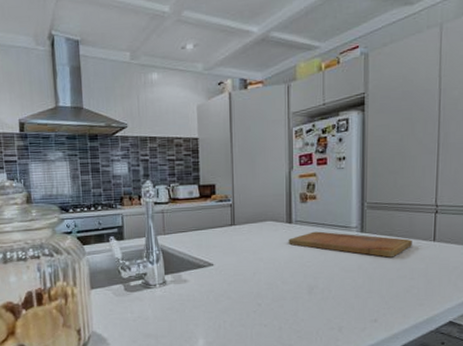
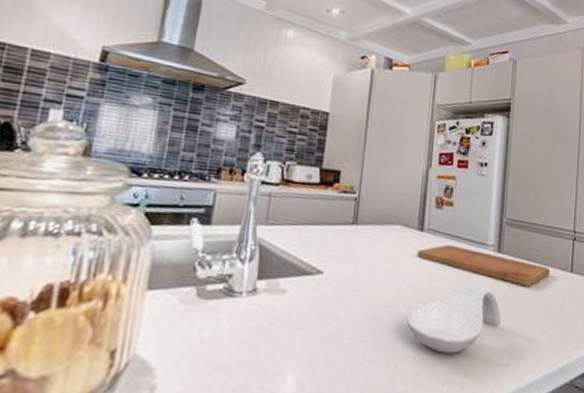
spoon rest: none [284,261,369,315] -> present [405,285,502,354]

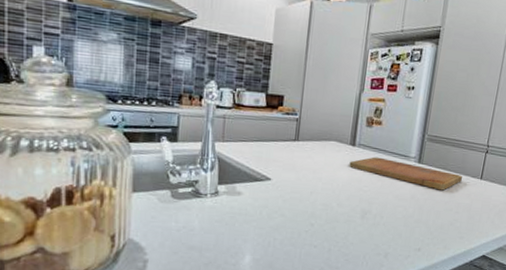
spoon rest: present [405,285,502,354] -> none [338,189,418,241]

